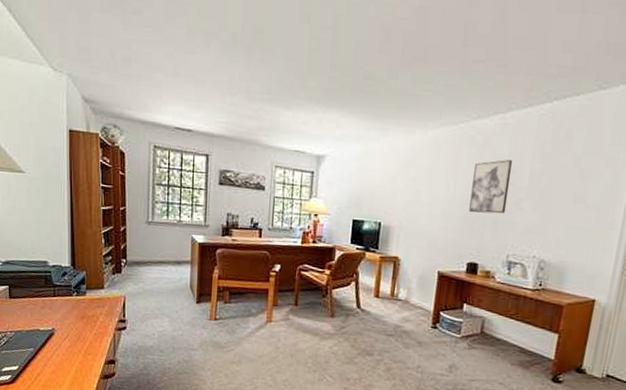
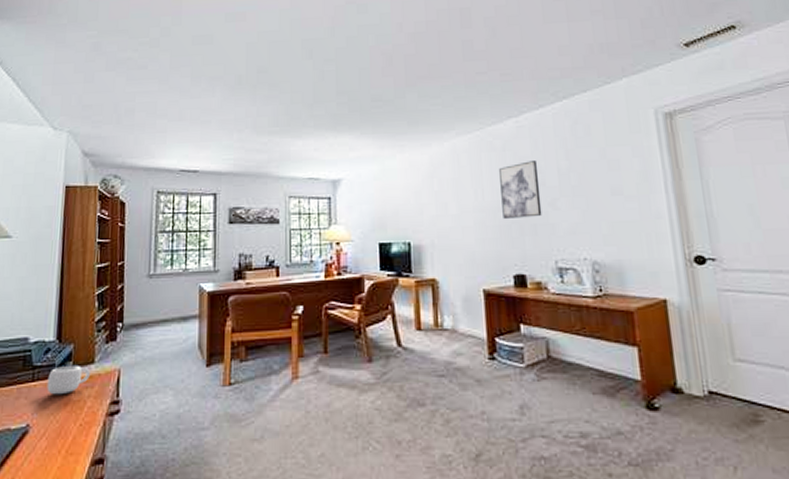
mug: none [66,288,101,310] -> present [47,366,90,395]

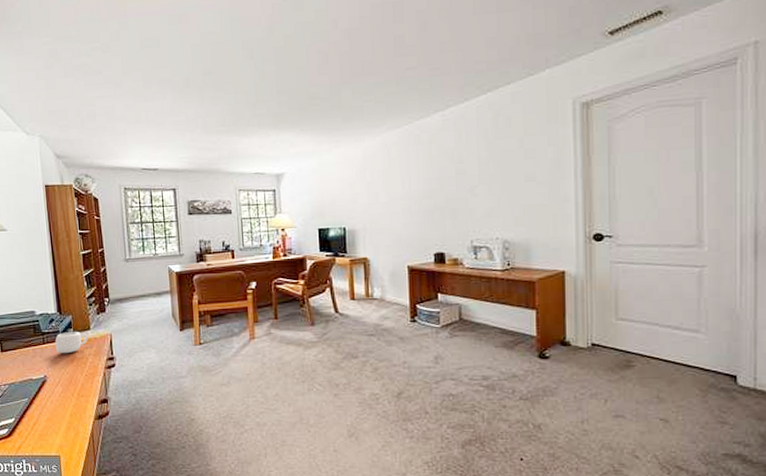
wall art: present [499,161,542,220] -> none [425,152,462,206]

